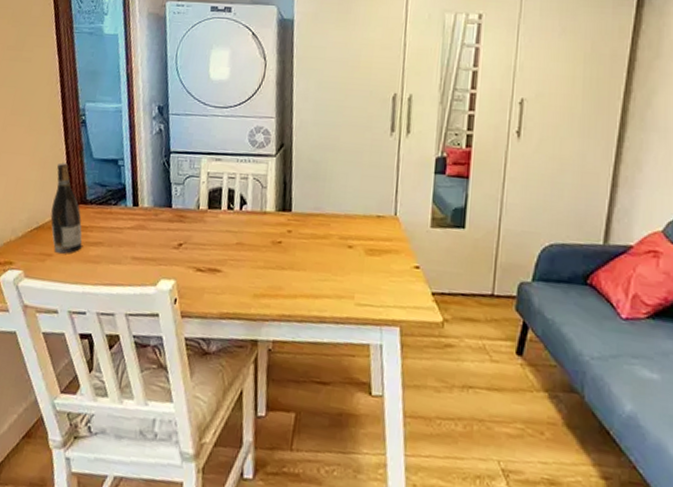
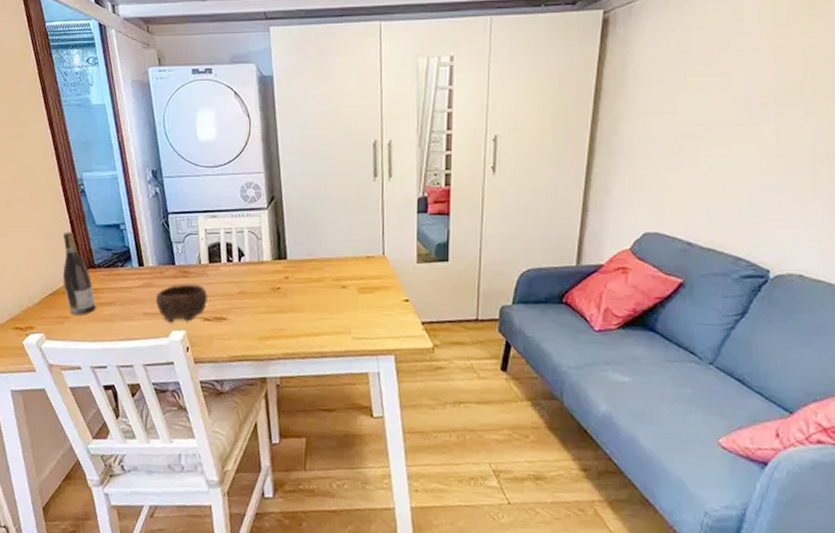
bowl: none [147,229,203,270] -> present [156,284,208,323]

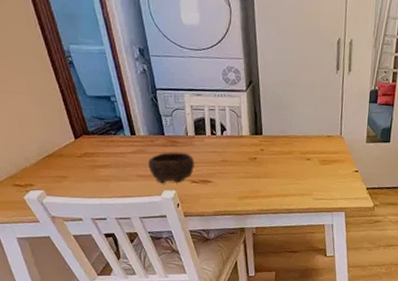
wine bottle: present [63,231,96,315] -> none [55,100,92,176]

